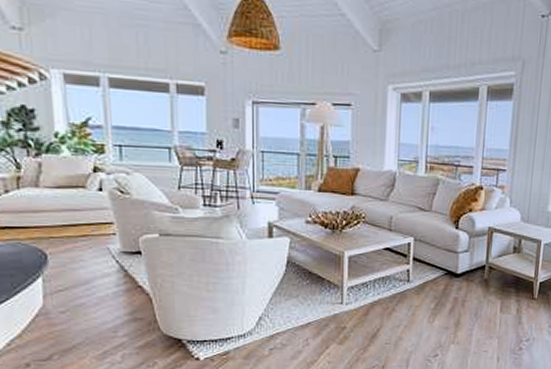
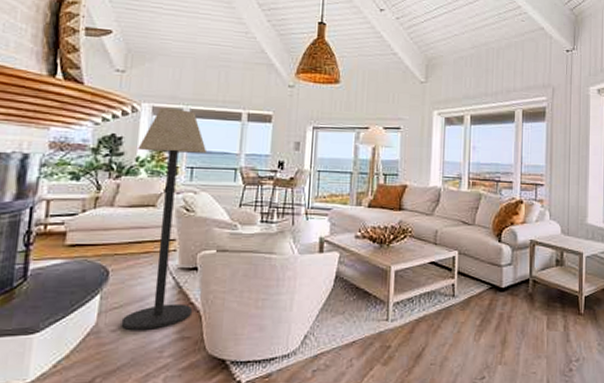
floor lamp: none [54,76,142,311] -> present [121,108,208,330]

